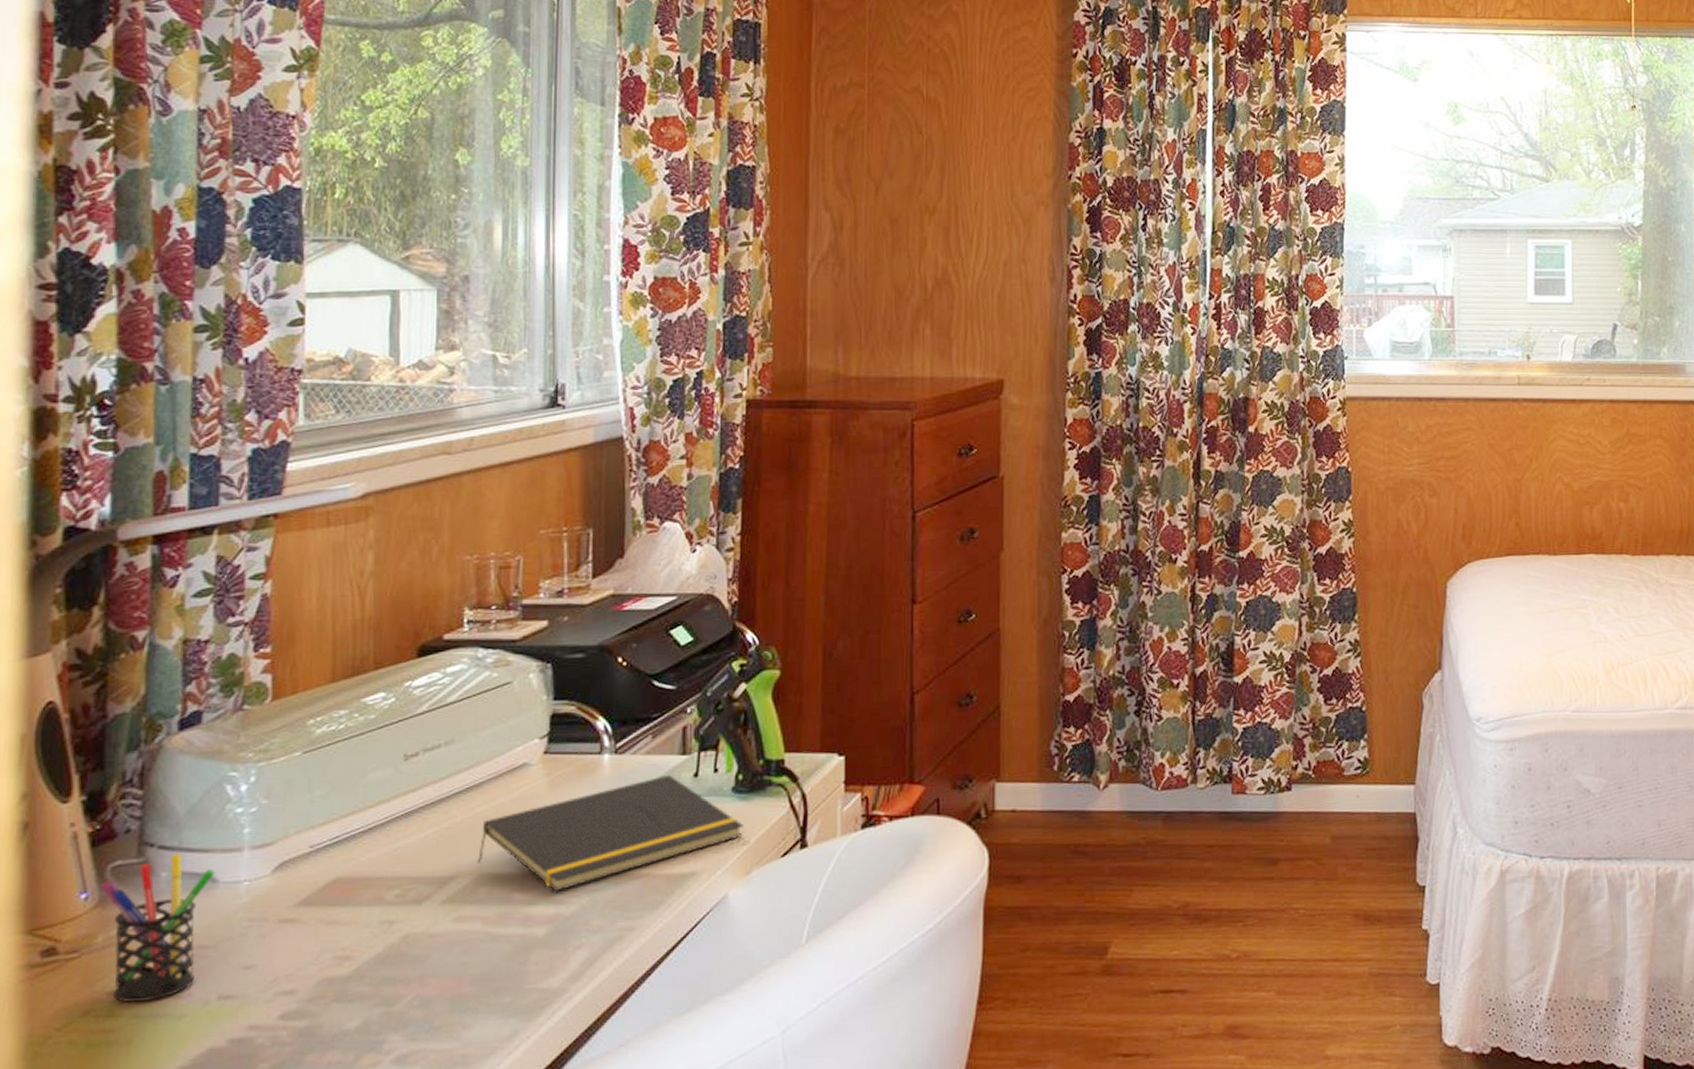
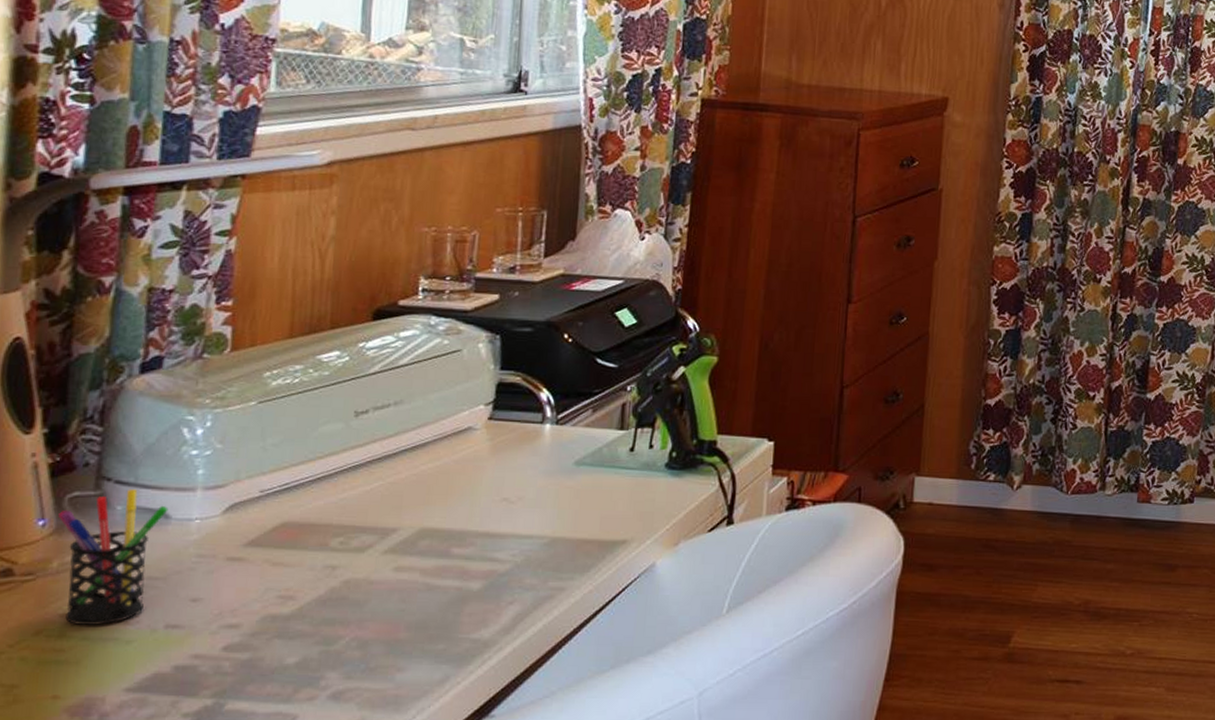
notepad: present [478,775,743,892] -> none [420,448,674,550]

